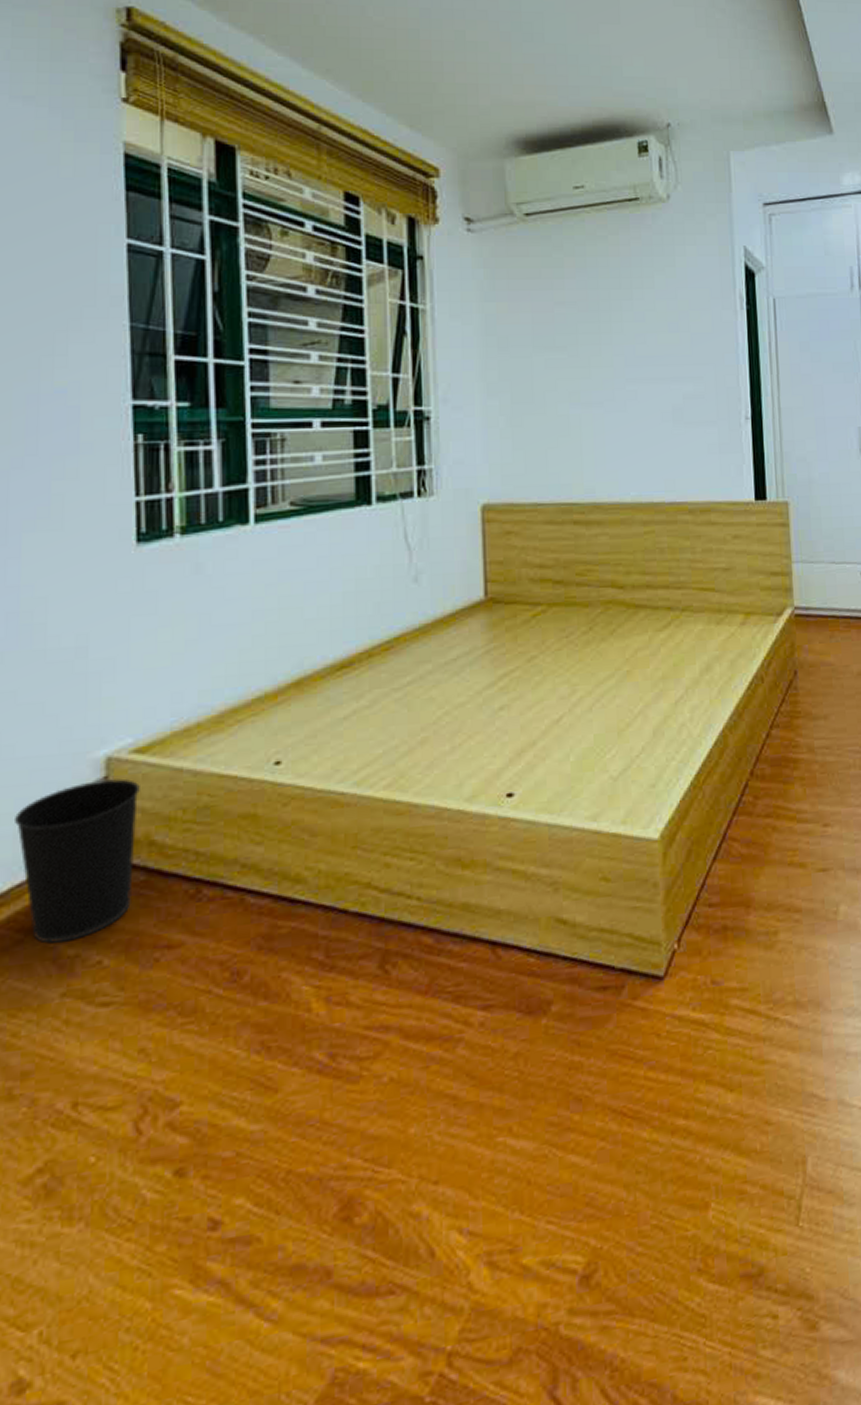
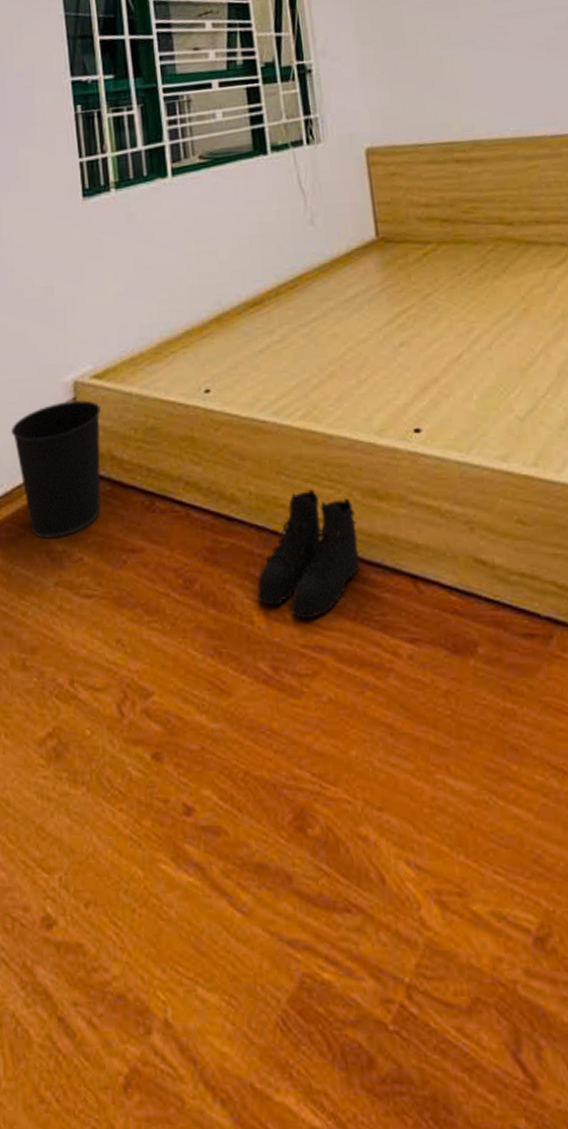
boots: none [319,862,438,1000] -> present [257,489,360,620]

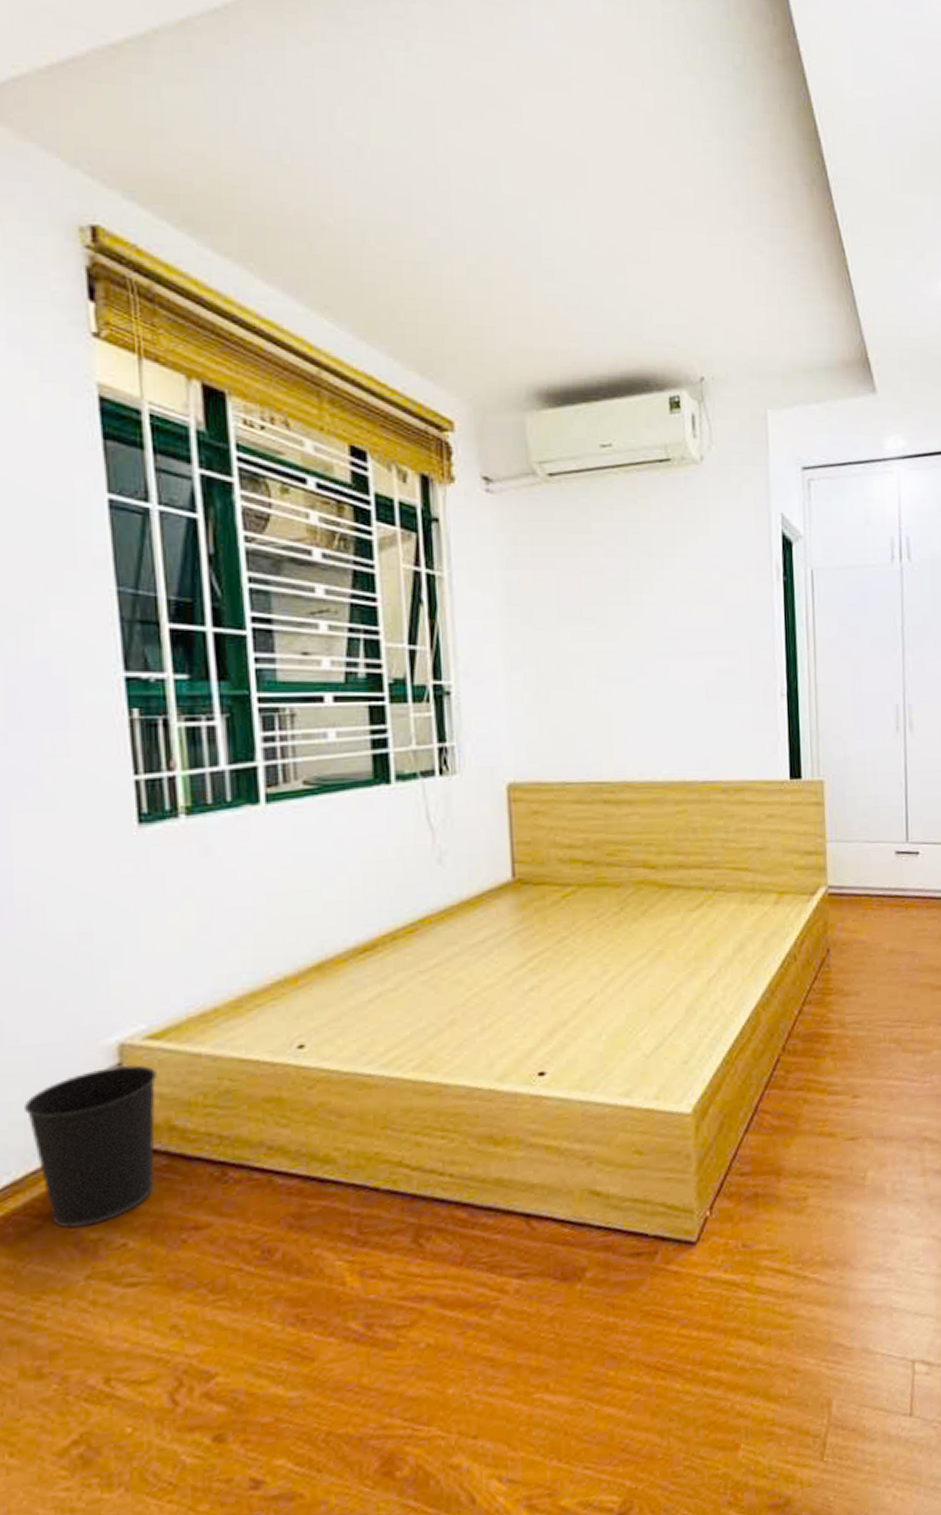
boots: present [257,489,360,620] -> none [351,1141,471,1272]

